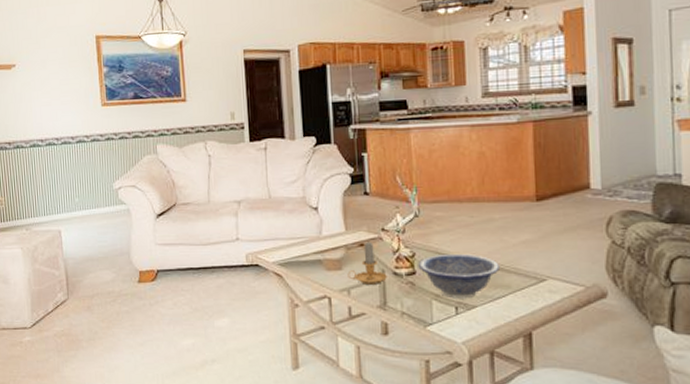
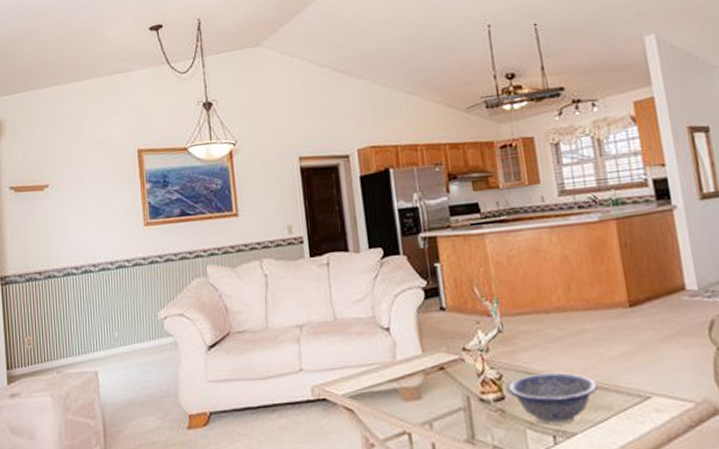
candle: present [347,241,387,285] -> none [428,364,473,415]

